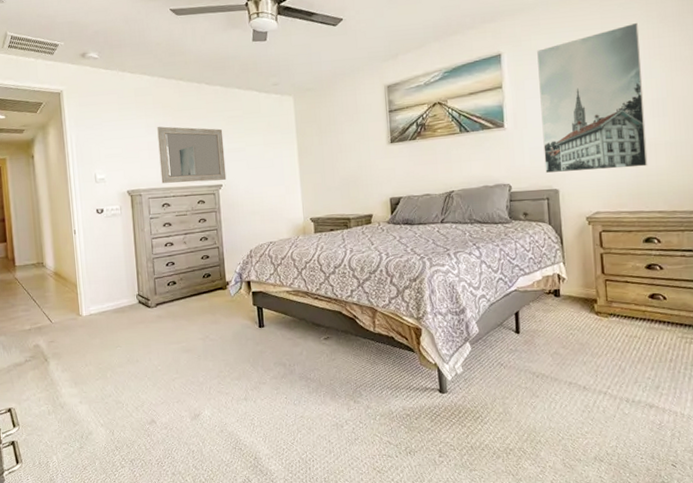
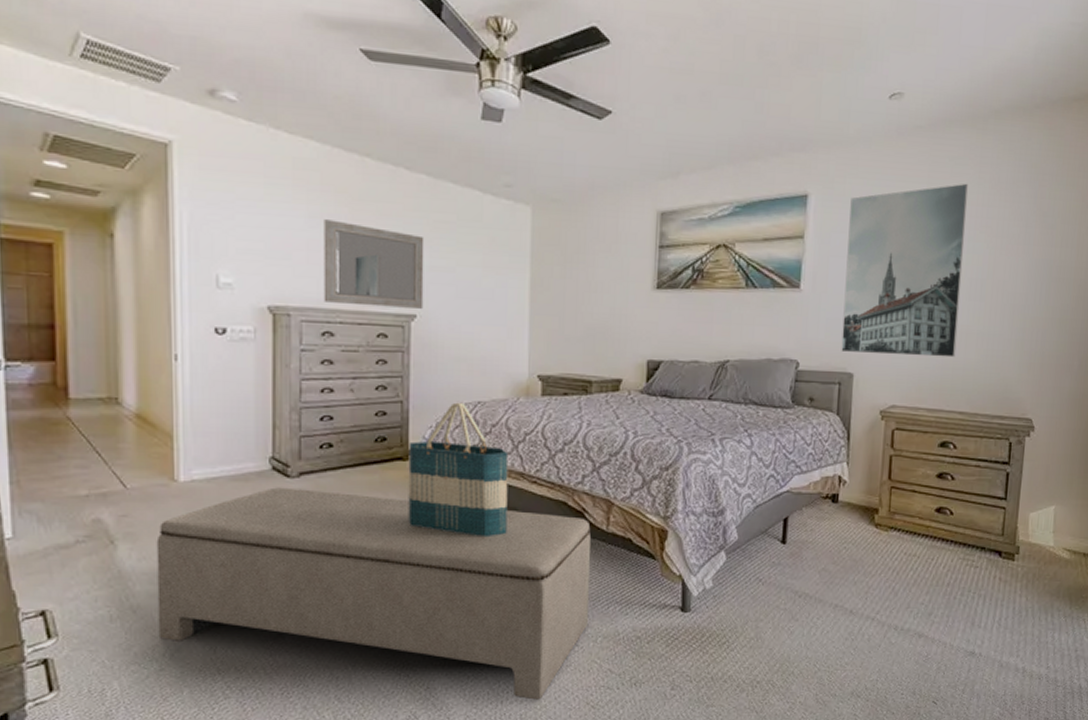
bench: none [72,315,368,467] -> present [156,487,591,700]
tote bag: none [226,244,300,343] -> present [408,402,509,538]

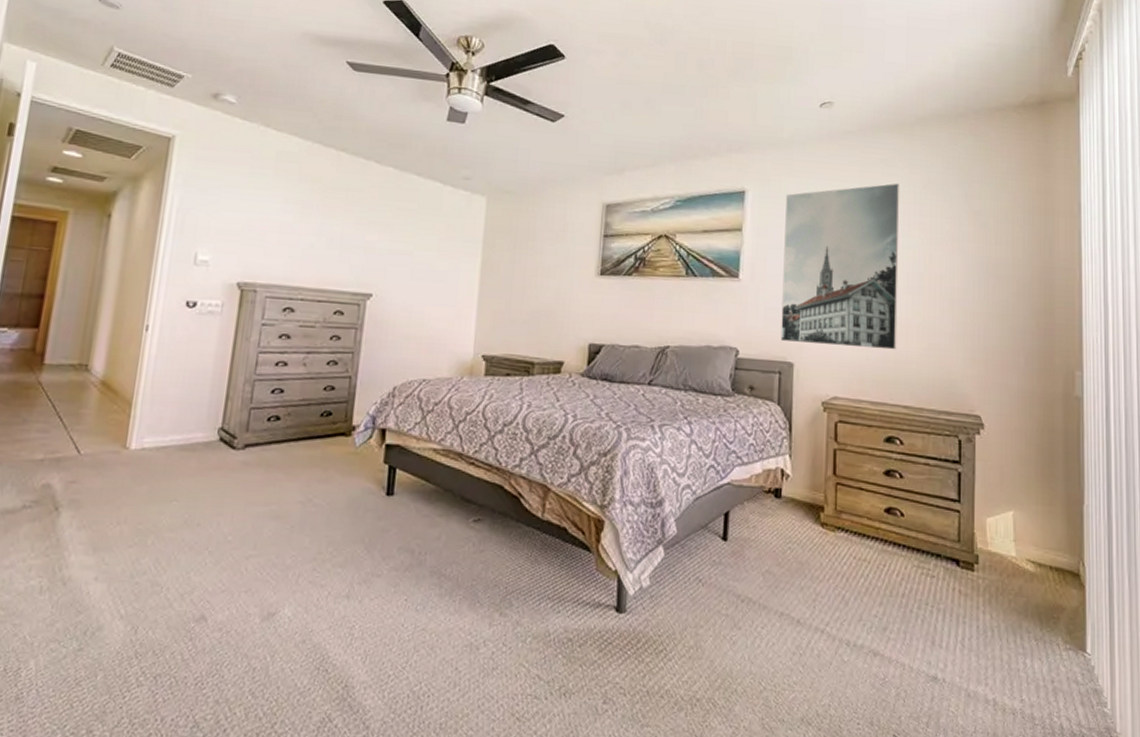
bench: present [156,487,591,700] -> none [83,458,526,707]
home mirror: present [324,219,424,309] -> none [288,205,387,288]
tote bag: present [408,402,509,538] -> none [344,379,449,520]

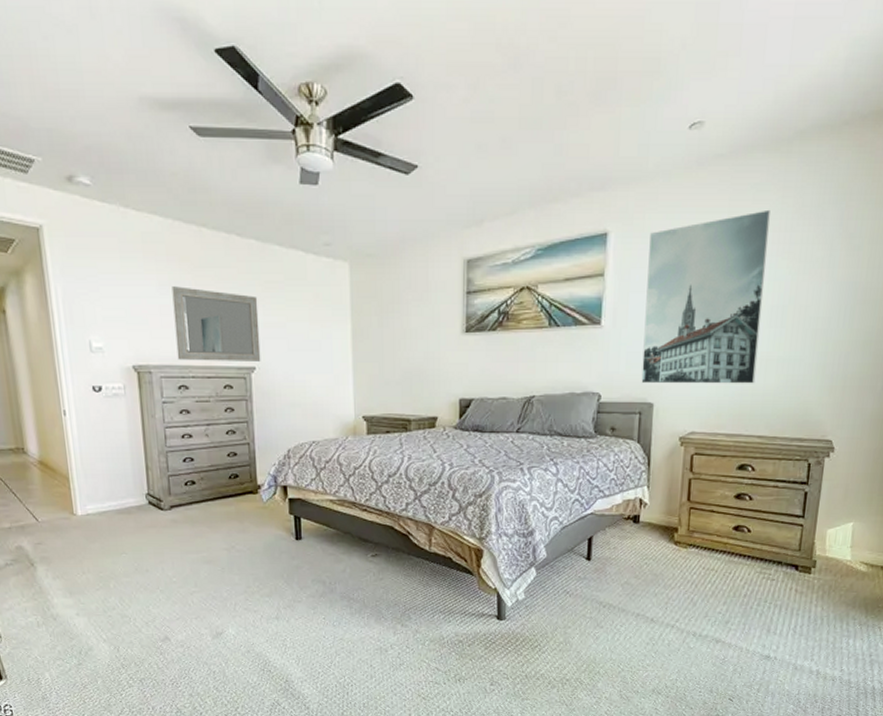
home mirror: none [288,205,387,288] -> present [172,286,261,361]

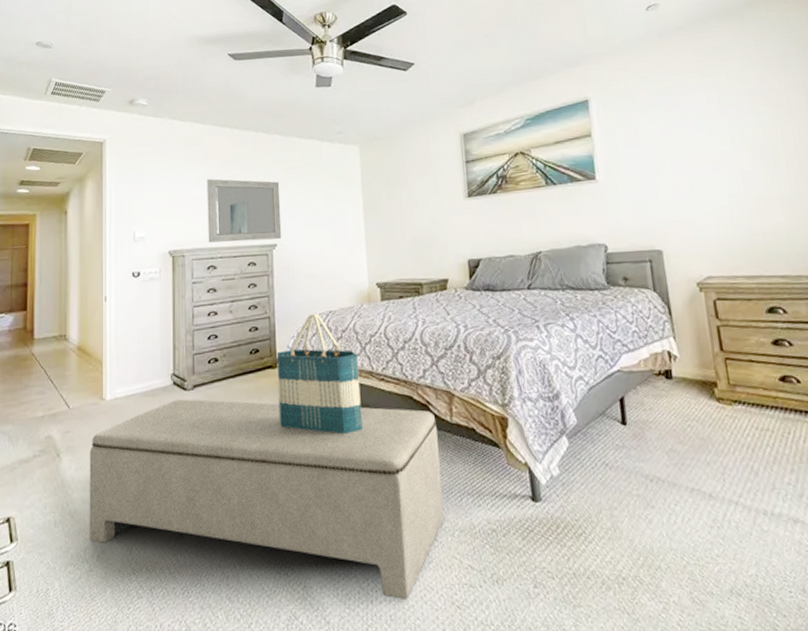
bench: none [65,518,417,692] -> present [89,399,445,599]
tote bag: none [257,442,344,558] -> present [276,313,363,435]
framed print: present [641,209,770,384] -> none [628,66,763,232]

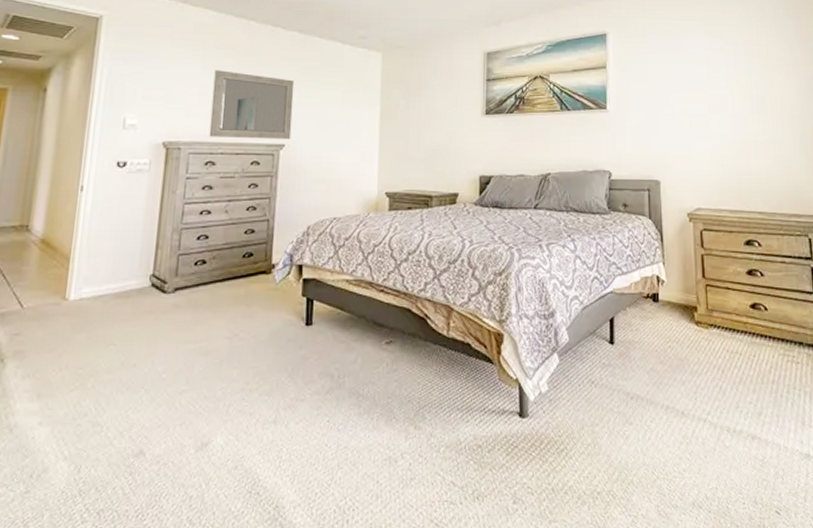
bench: present [89,399,445,599] -> none [29,303,433,518]
tote bag: present [276,313,363,435] -> none [267,219,359,346]

